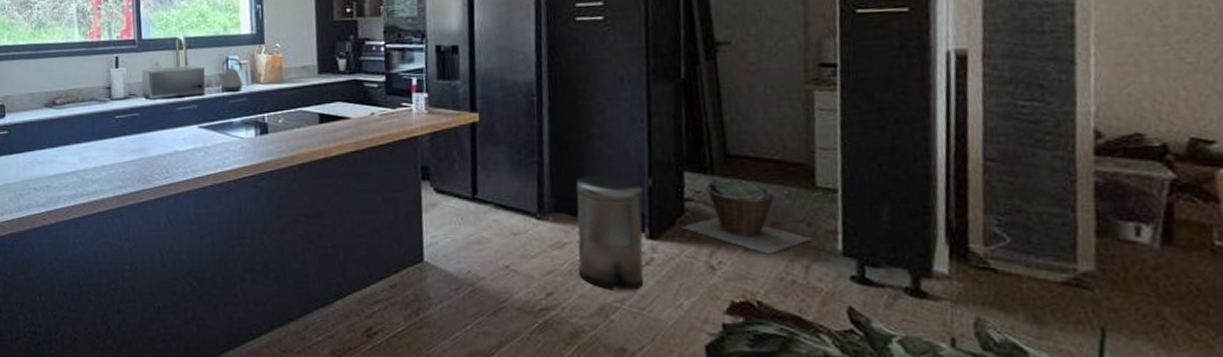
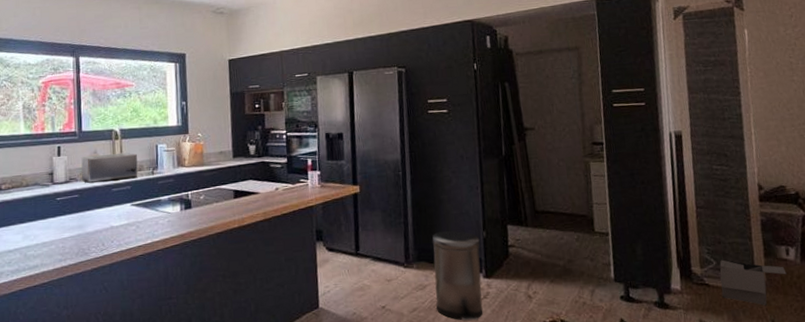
kettle: present [218,57,245,92] -> none [148,145,172,175]
laundry basket: present [680,179,812,254] -> none [507,229,594,284]
carton: none [1016,236,1134,305] -> present [719,260,787,306]

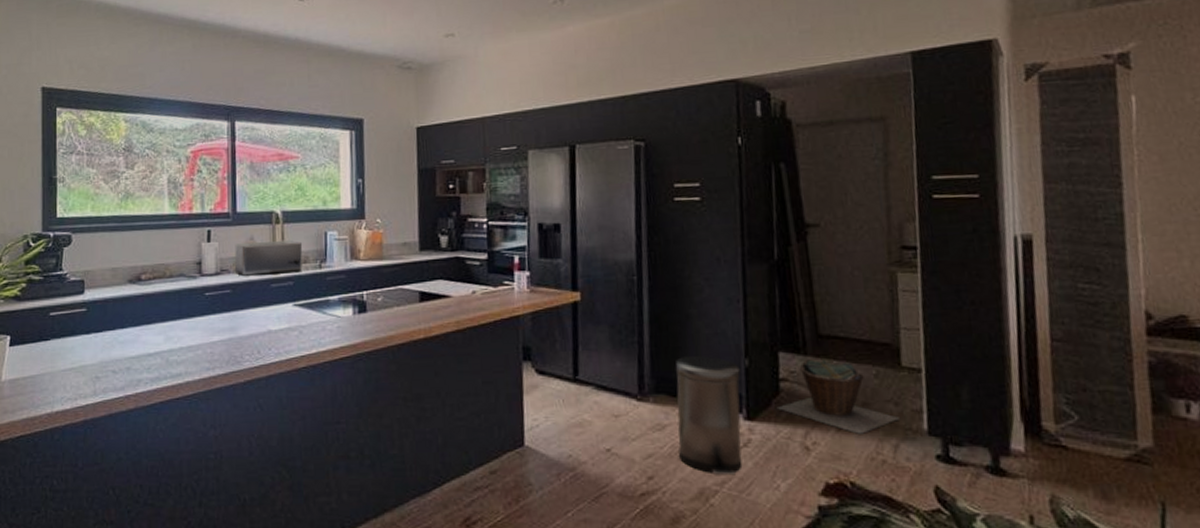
laundry basket: none [507,229,594,284] -> present [776,359,899,434]
carton: present [719,260,787,306] -> none [1083,414,1186,481]

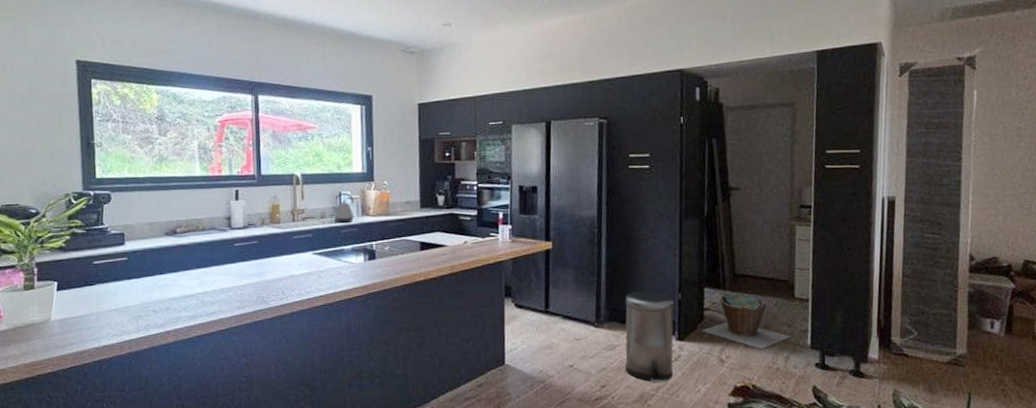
toaster: present [235,240,303,277] -> none [260,199,320,230]
kettle: none [315,233,344,269] -> present [331,193,356,223]

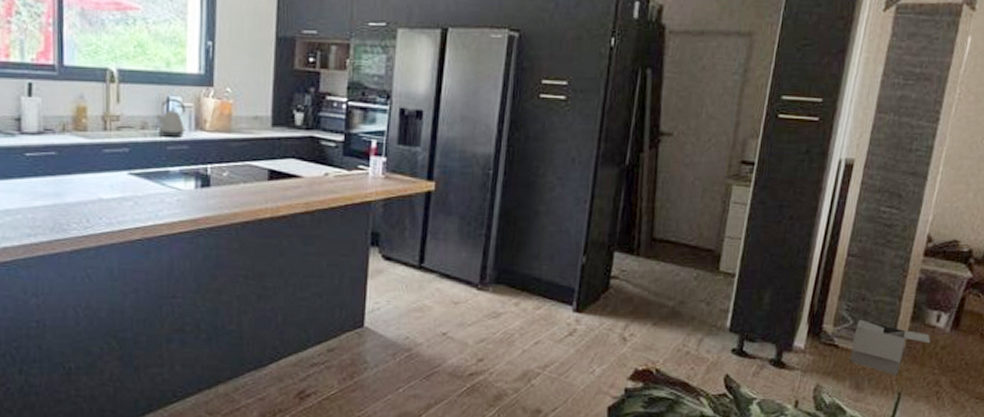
pedal bin: present [625,291,675,383] -> none [509,251,577,360]
laundry basket: present [701,293,791,349] -> none [604,260,708,328]
carton: none [919,330,989,378] -> present [849,319,931,375]

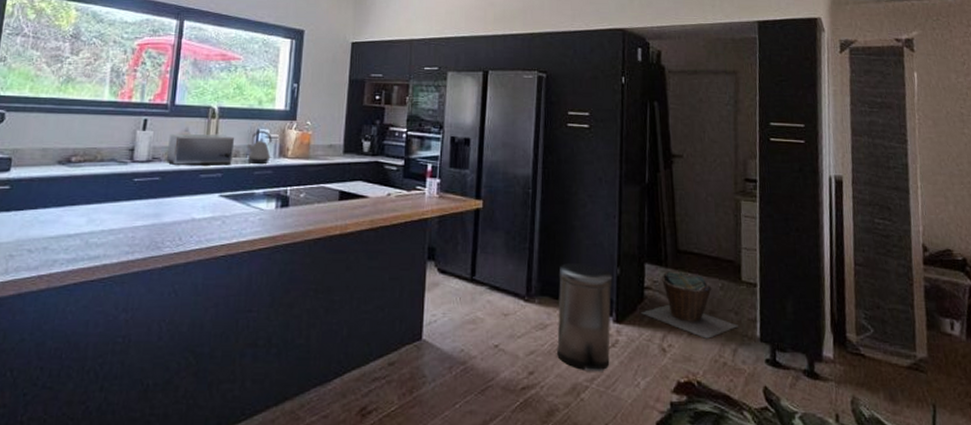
toaster: none [61,101,141,140] -> present [167,134,235,166]
pedal bin: none [509,251,577,360] -> present [557,264,613,373]
laundry basket: none [604,260,708,328] -> present [641,271,738,339]
carton: present [849,319,931,375] -> none [877,328,951,386]

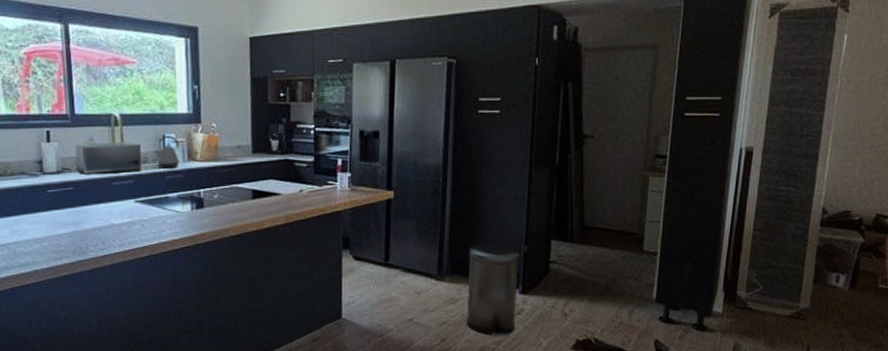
laundry basket: present [641,271,738,339] -> none [545,246,636,303]

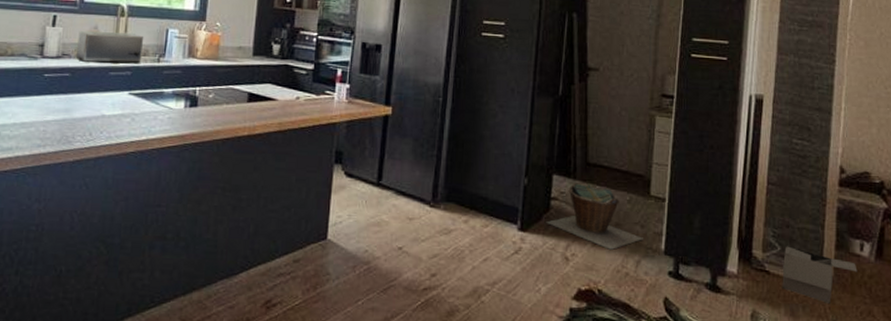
kettle: present [154,135,181,168] -> none [156,30,181,63]
pedal bin: present [467,244,520,337] -> none [460,172,519,278]
laundry basket: none [545,246,636,303] -> present [546,183,643,250]
carton: none [762,284,832,331] -> present [782,246,858,303]

